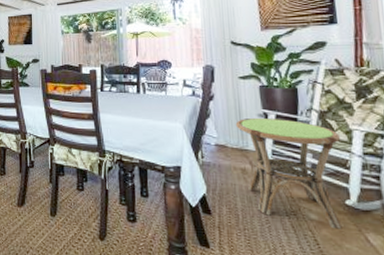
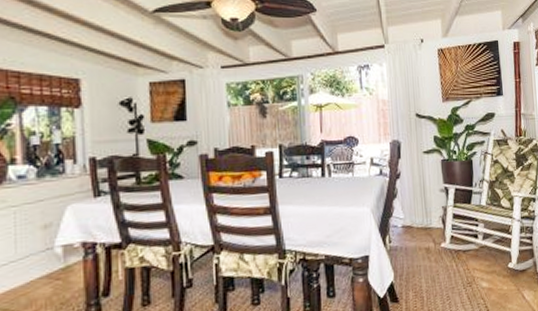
side table: present [235,117,342,229] -> none [420,192,506,293]

